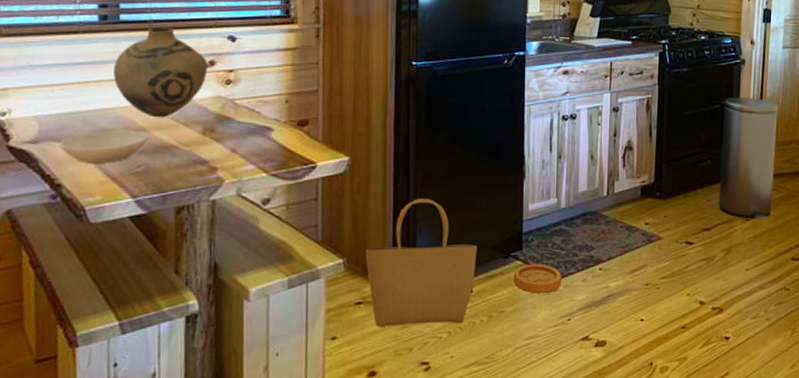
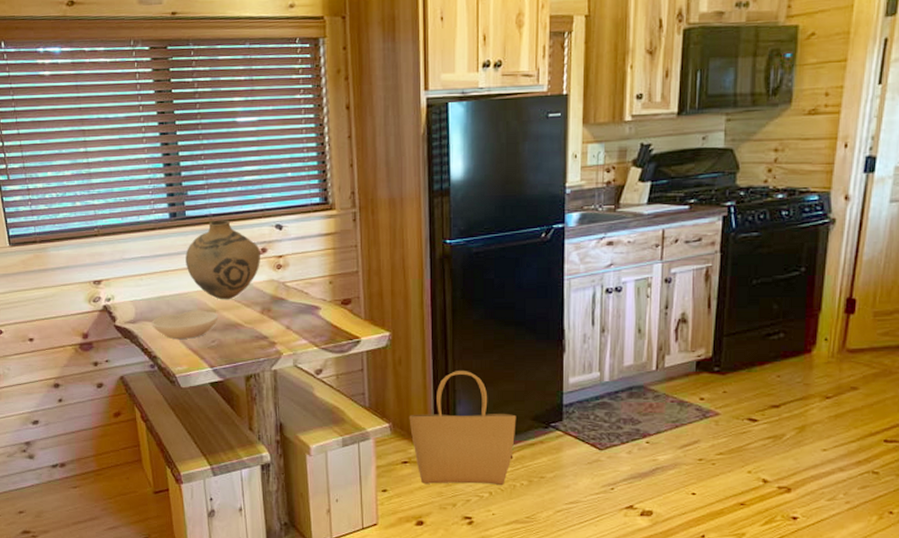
pet bowl: present [514,263,561,293] -> none [554,434,604,462]
pedal bin: present [718,97,778,219] -> none [791,261,878,397]

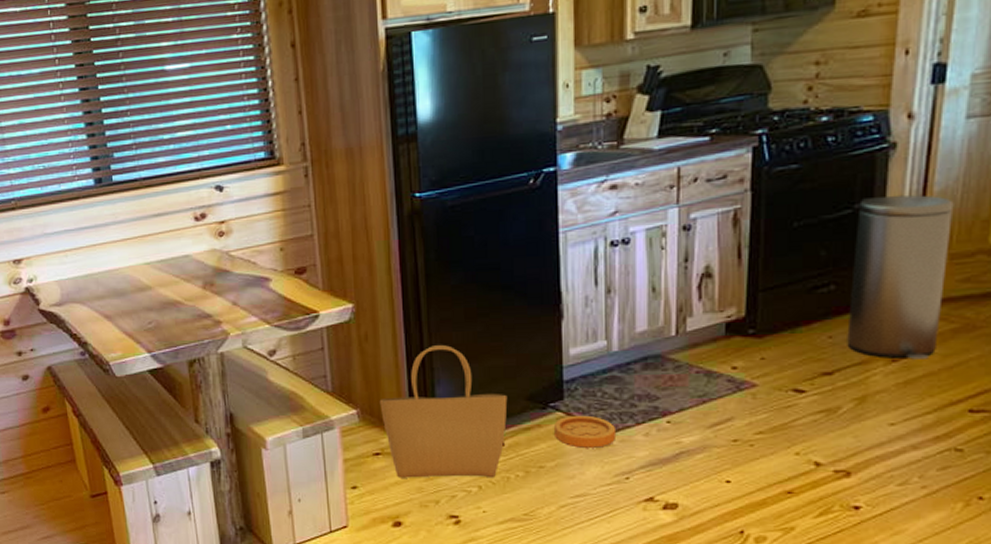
bowl: present [151,311,219,339] -> none [79,288,155,322]
vase: present [186,221,260,300] -> none [114,184,200,276]
pet bowl: none [554,434,604,462] -> present [554,415,615,448]
pedal bin: none [791,261,878,397] -> present [847,194,954,360]

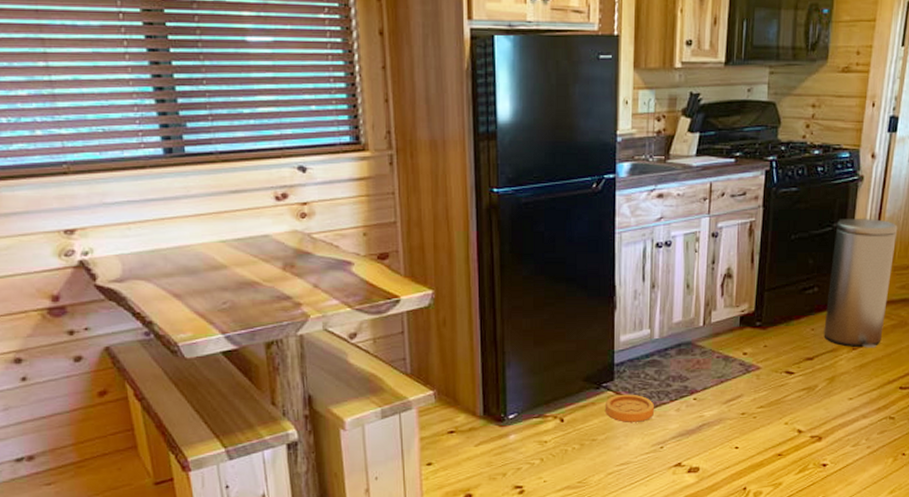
tote bag: present [379,345,508,478] -> none [455,331,568,454]

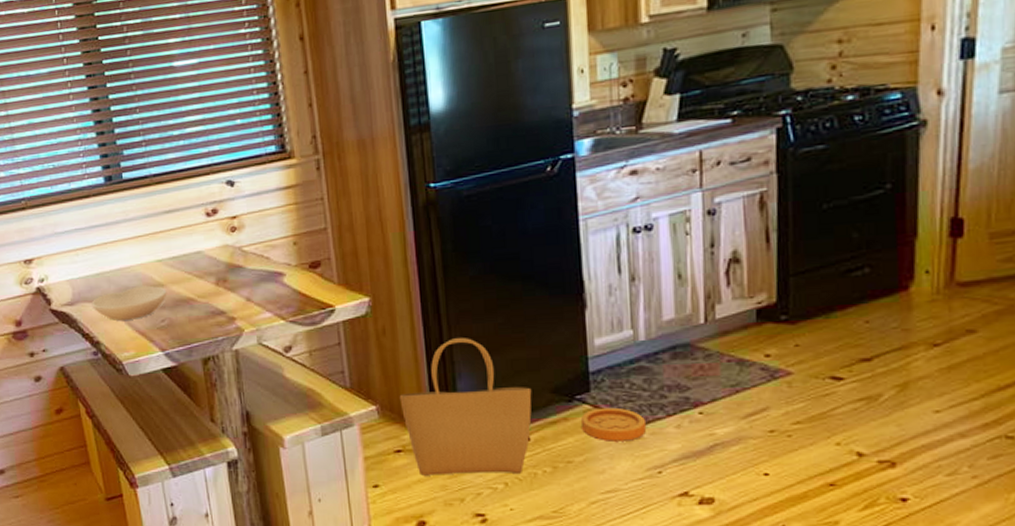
bowl: none [144,267,230,300] -> present [91,286,167,321]
tote bag: none [455,331,568,454] -> present [399,338,532,476]
pedal bin: present [823,218,898,348] -> none [884,173,991,344]

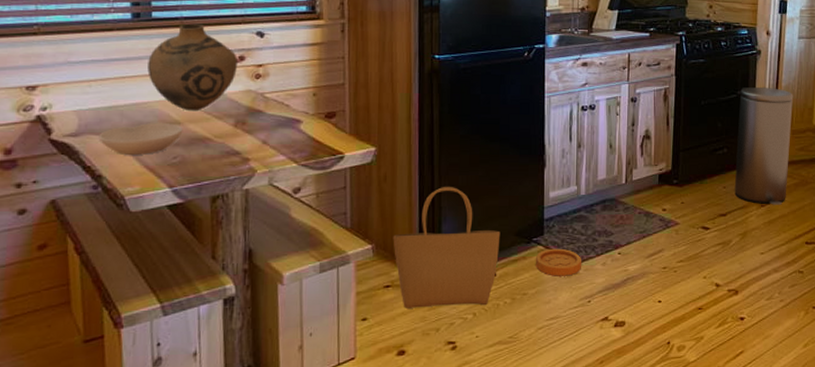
vase: none [125,180,212,273] -> present [147,24,237,112]
pedal bin: none [884,173,991,344] -> present [734,86,794,205]

